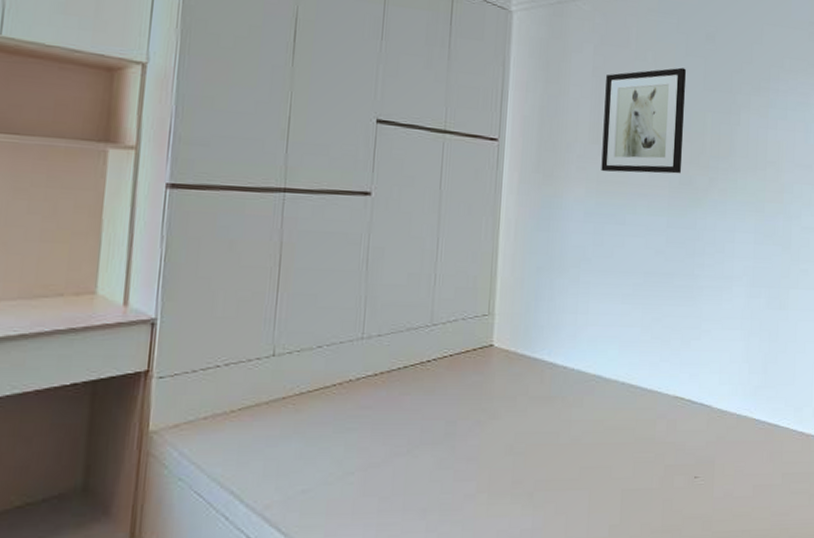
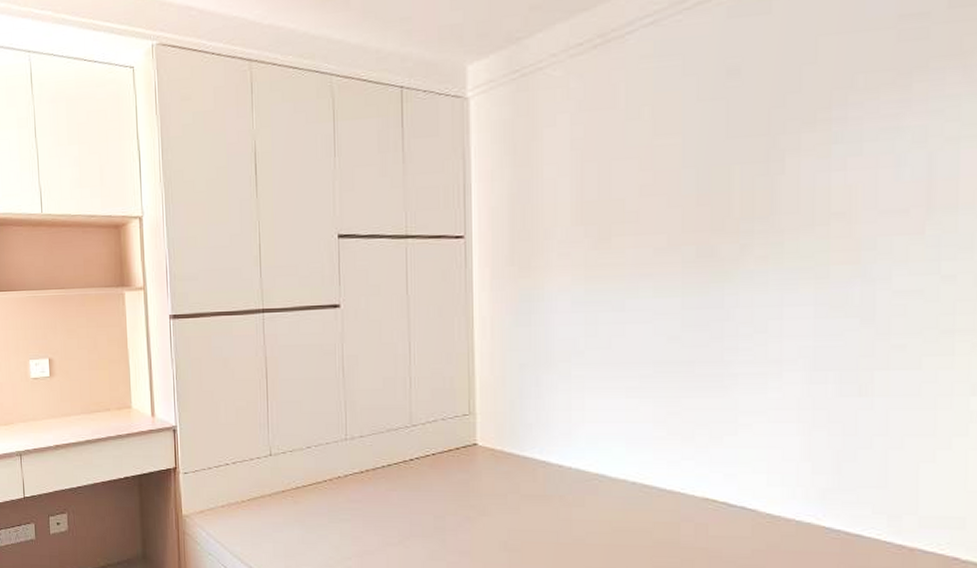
wall art: present [601,67,686,174] -> none [589,117,700,255]

